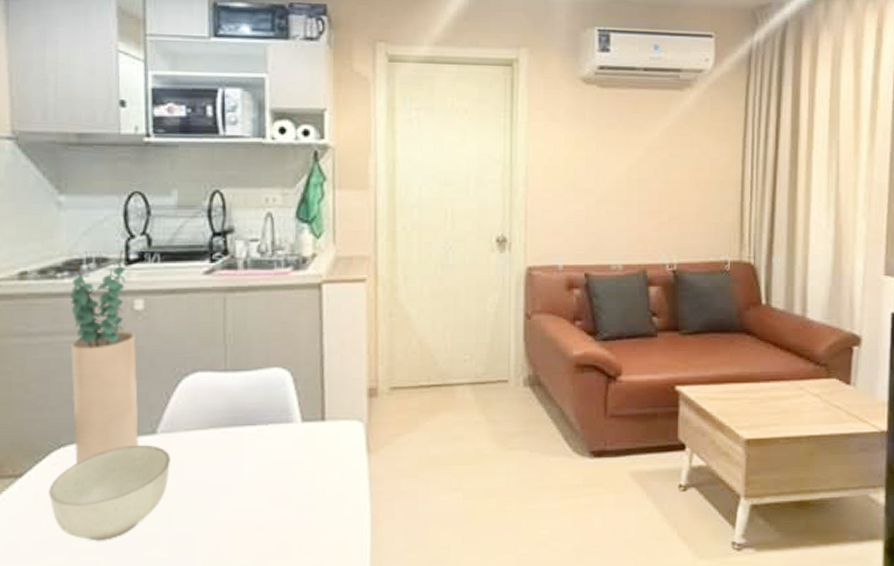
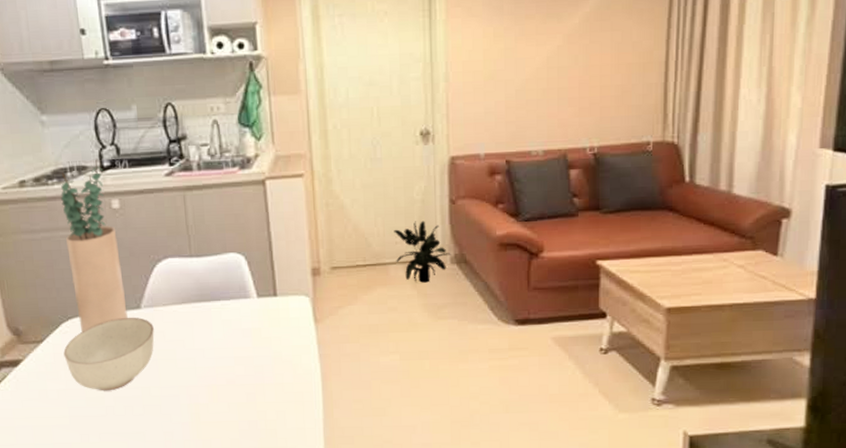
potted plant: none [463,336,524,408] -> present [394,221,451,283]

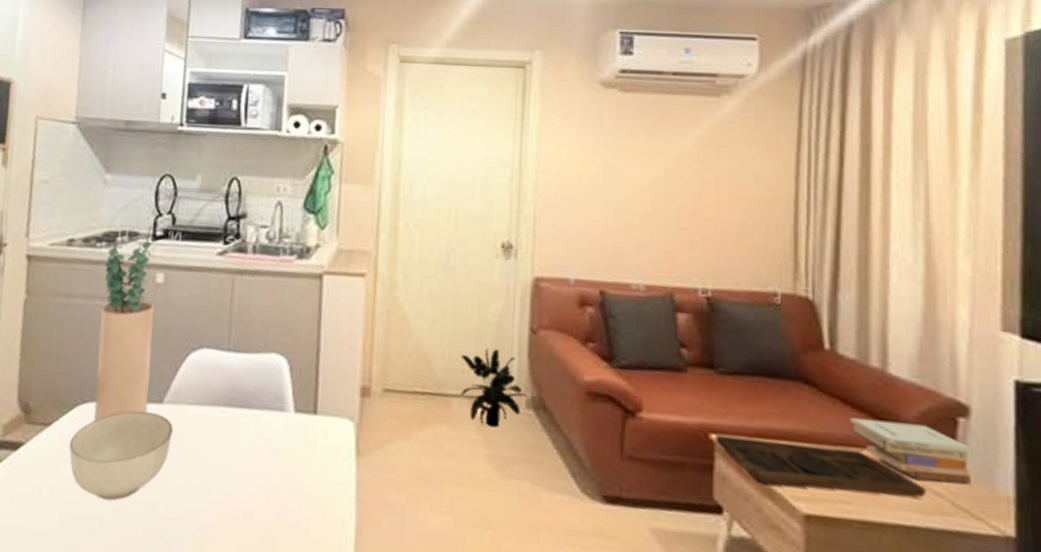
decorative tray: none [600,255,756,290] -> present [715,435,927,497]
books: none [702,229,791,270] -> present [849,417,973,484]

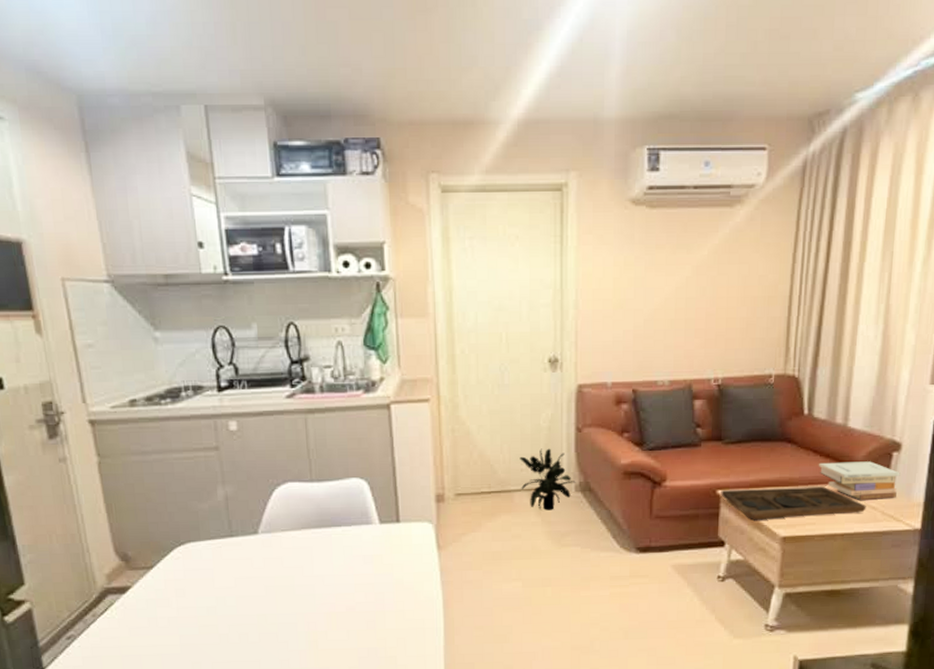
bowl: present [69,411,173,500] -> none [175,542,272,619]
vase: present [94,225,155,421] -> none [174,377,244,558]

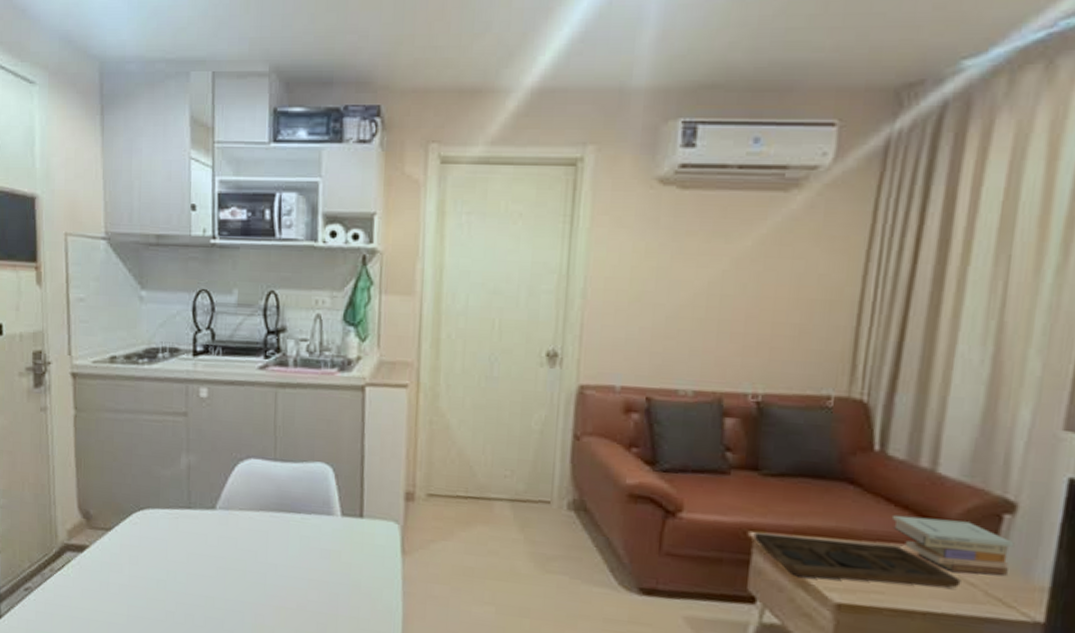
potted plant: present [519,448,576,510] -> none [503,454,569,528]

